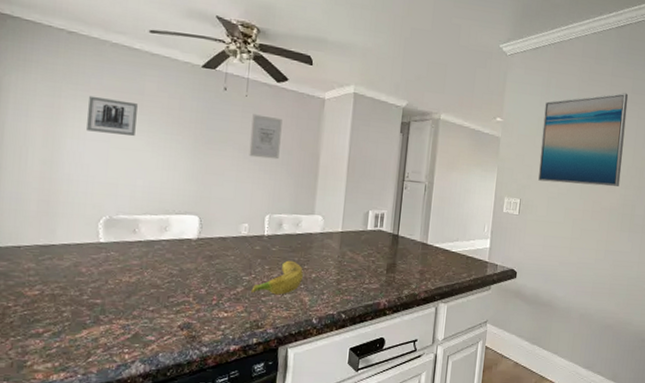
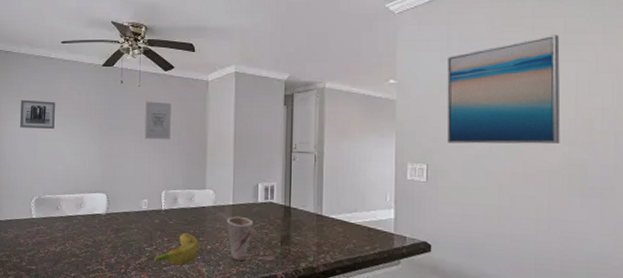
cup: none [334,243,362,289] -> present [227,216,254,261]

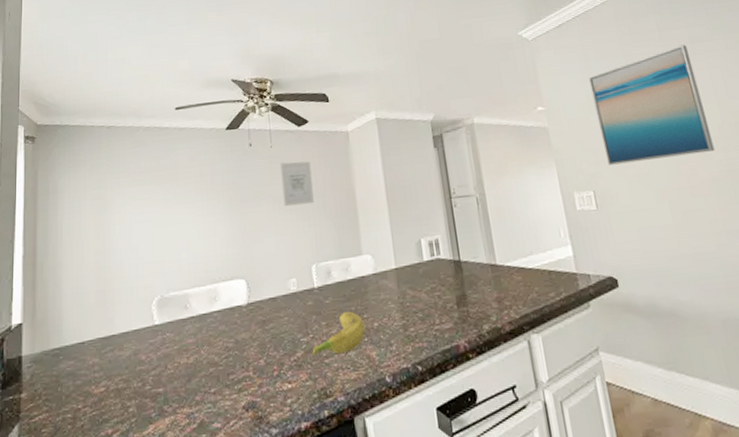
wall art: present [20,99,55,129] -> none [131,178,174,214]
cup: present [227,216,254,261] -> none [392,280,423,335]

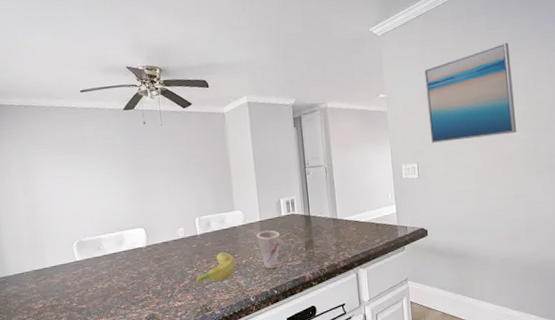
wall art: present [280,161,314,207] -> none [169,137,197,173]
cup: none [392,280,423,335] -> present [257,230,280,269]

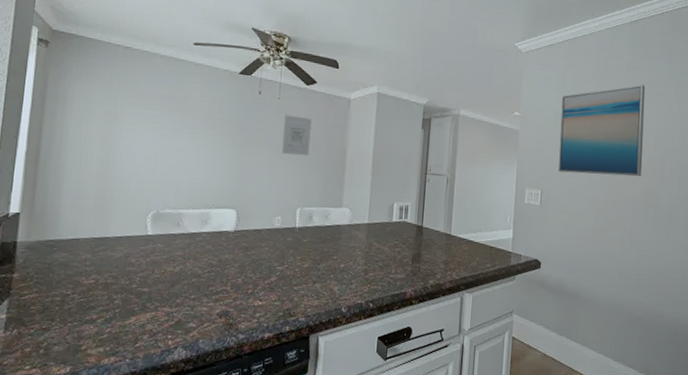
wall art: none [169,137,197,173] -> present [281,115,312,156]
banana: present [196,252,235,283] -> none [284,251,332,285]
cup: present [257,230,280,269] -> none [361,234,387,279]

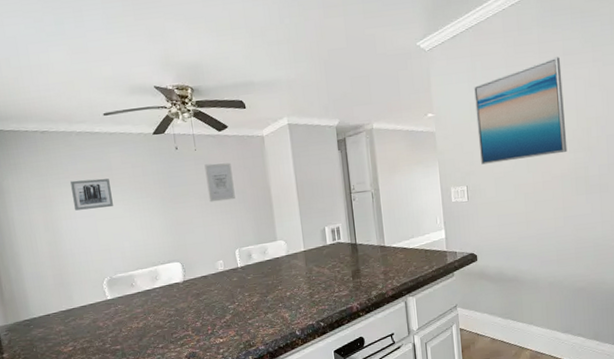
wall art: none [138,102,183,137] -> present [70,178,113,211]

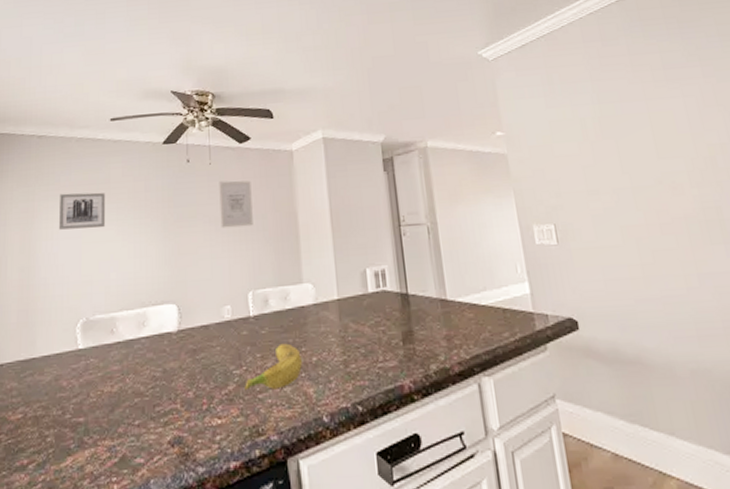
banana: none [238,284,279,318] -> present [245,343,302,390]
wall art: present [474,57,568,165] -> none [553,71,688,197]

